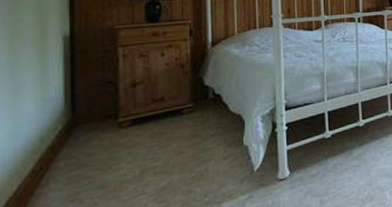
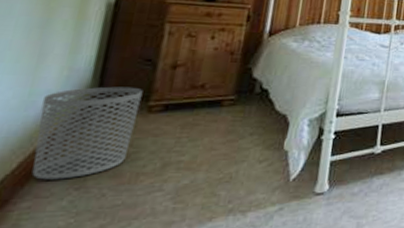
waste bin: none [27,107,111,198] -> present [32,86,143,180]

